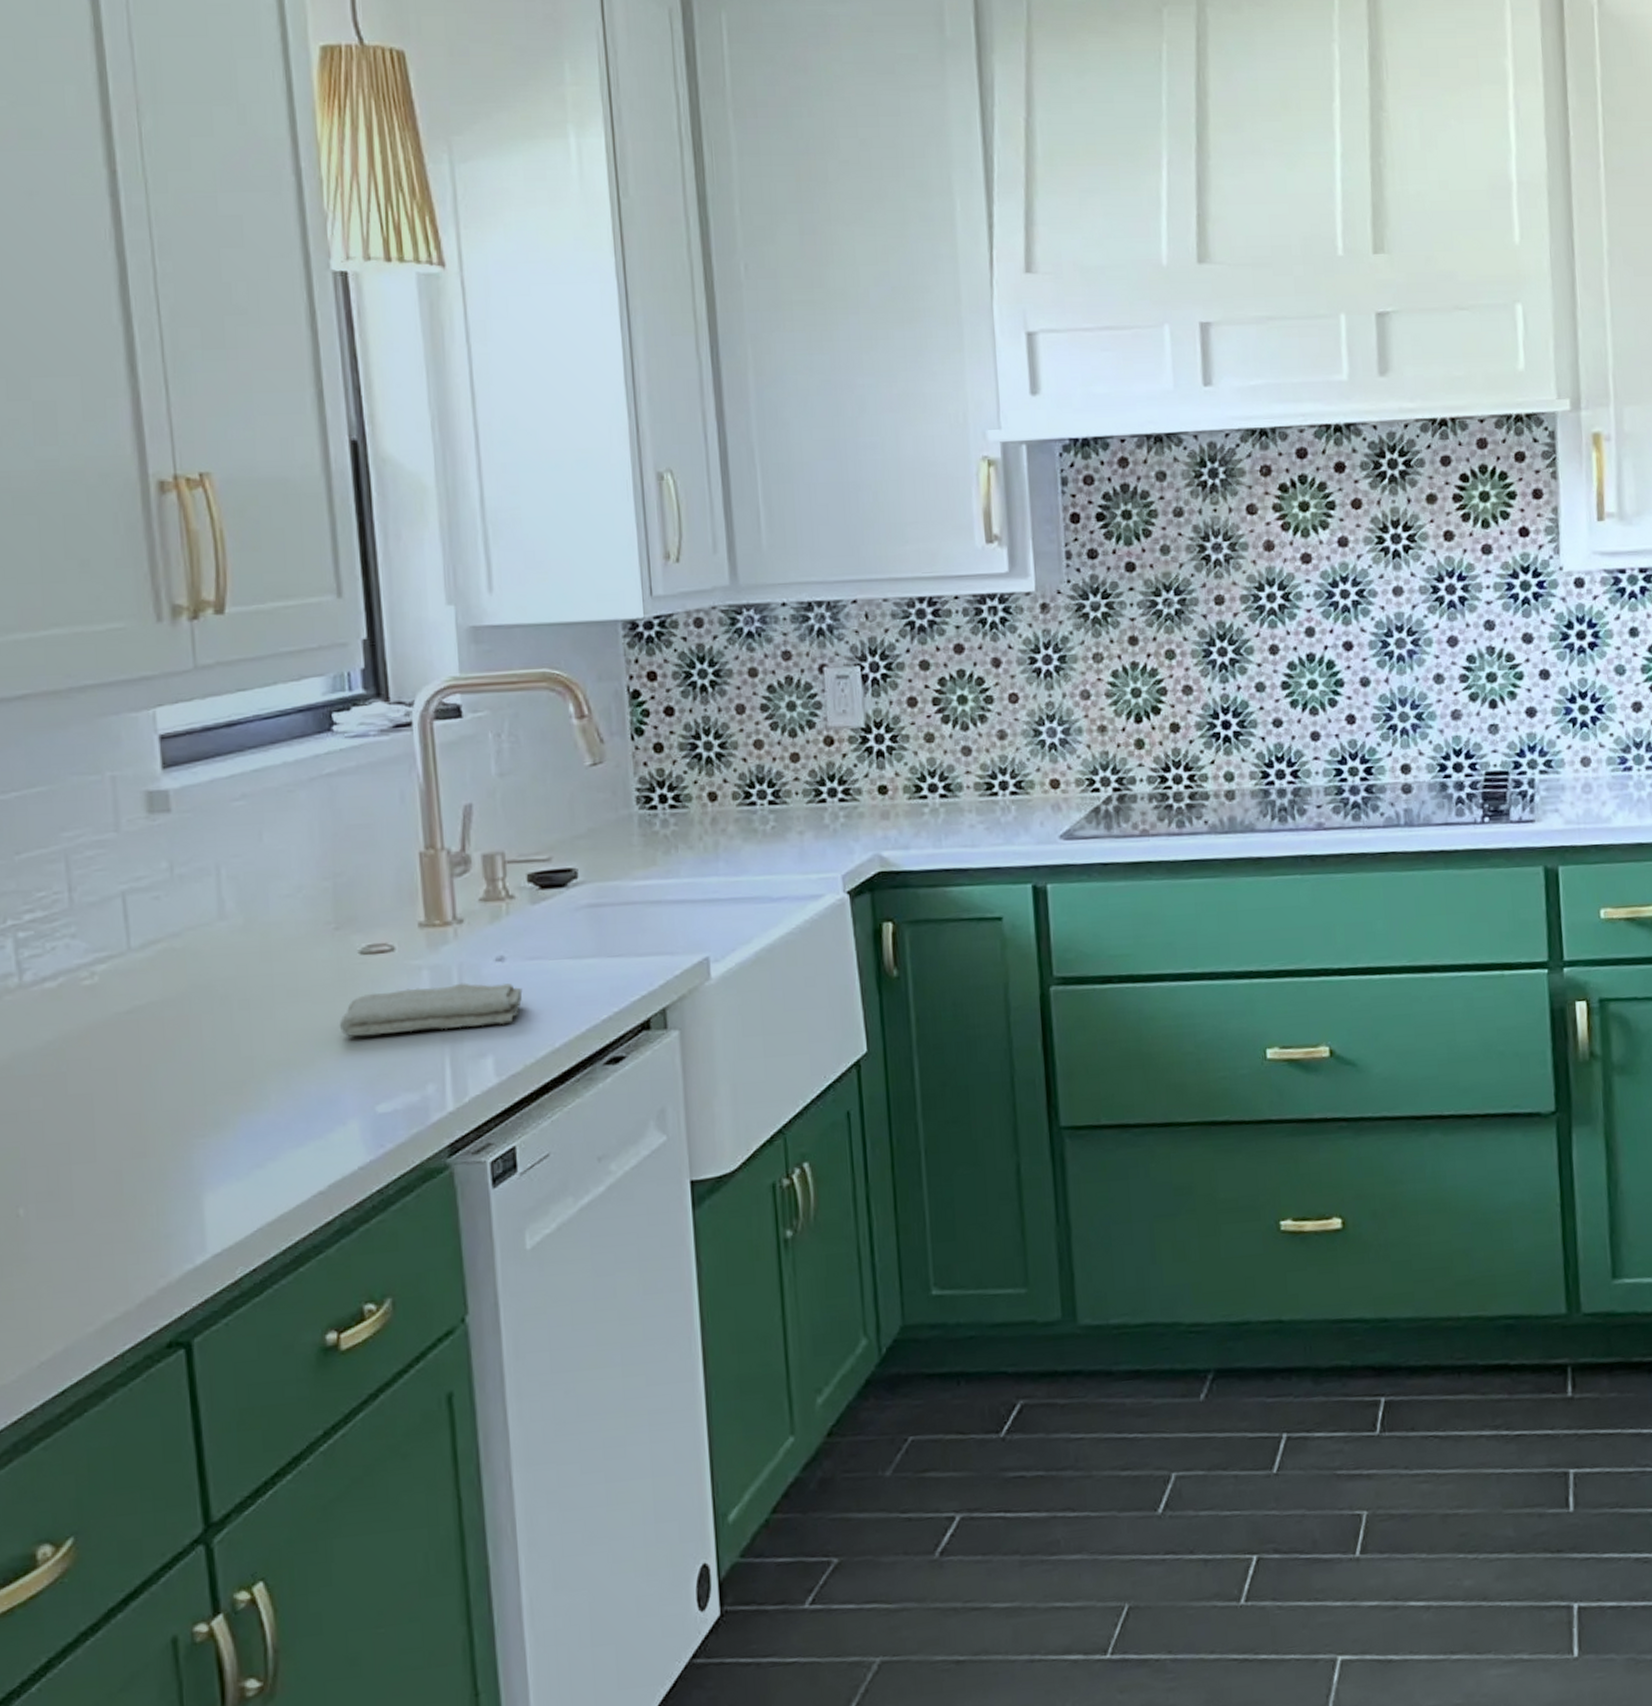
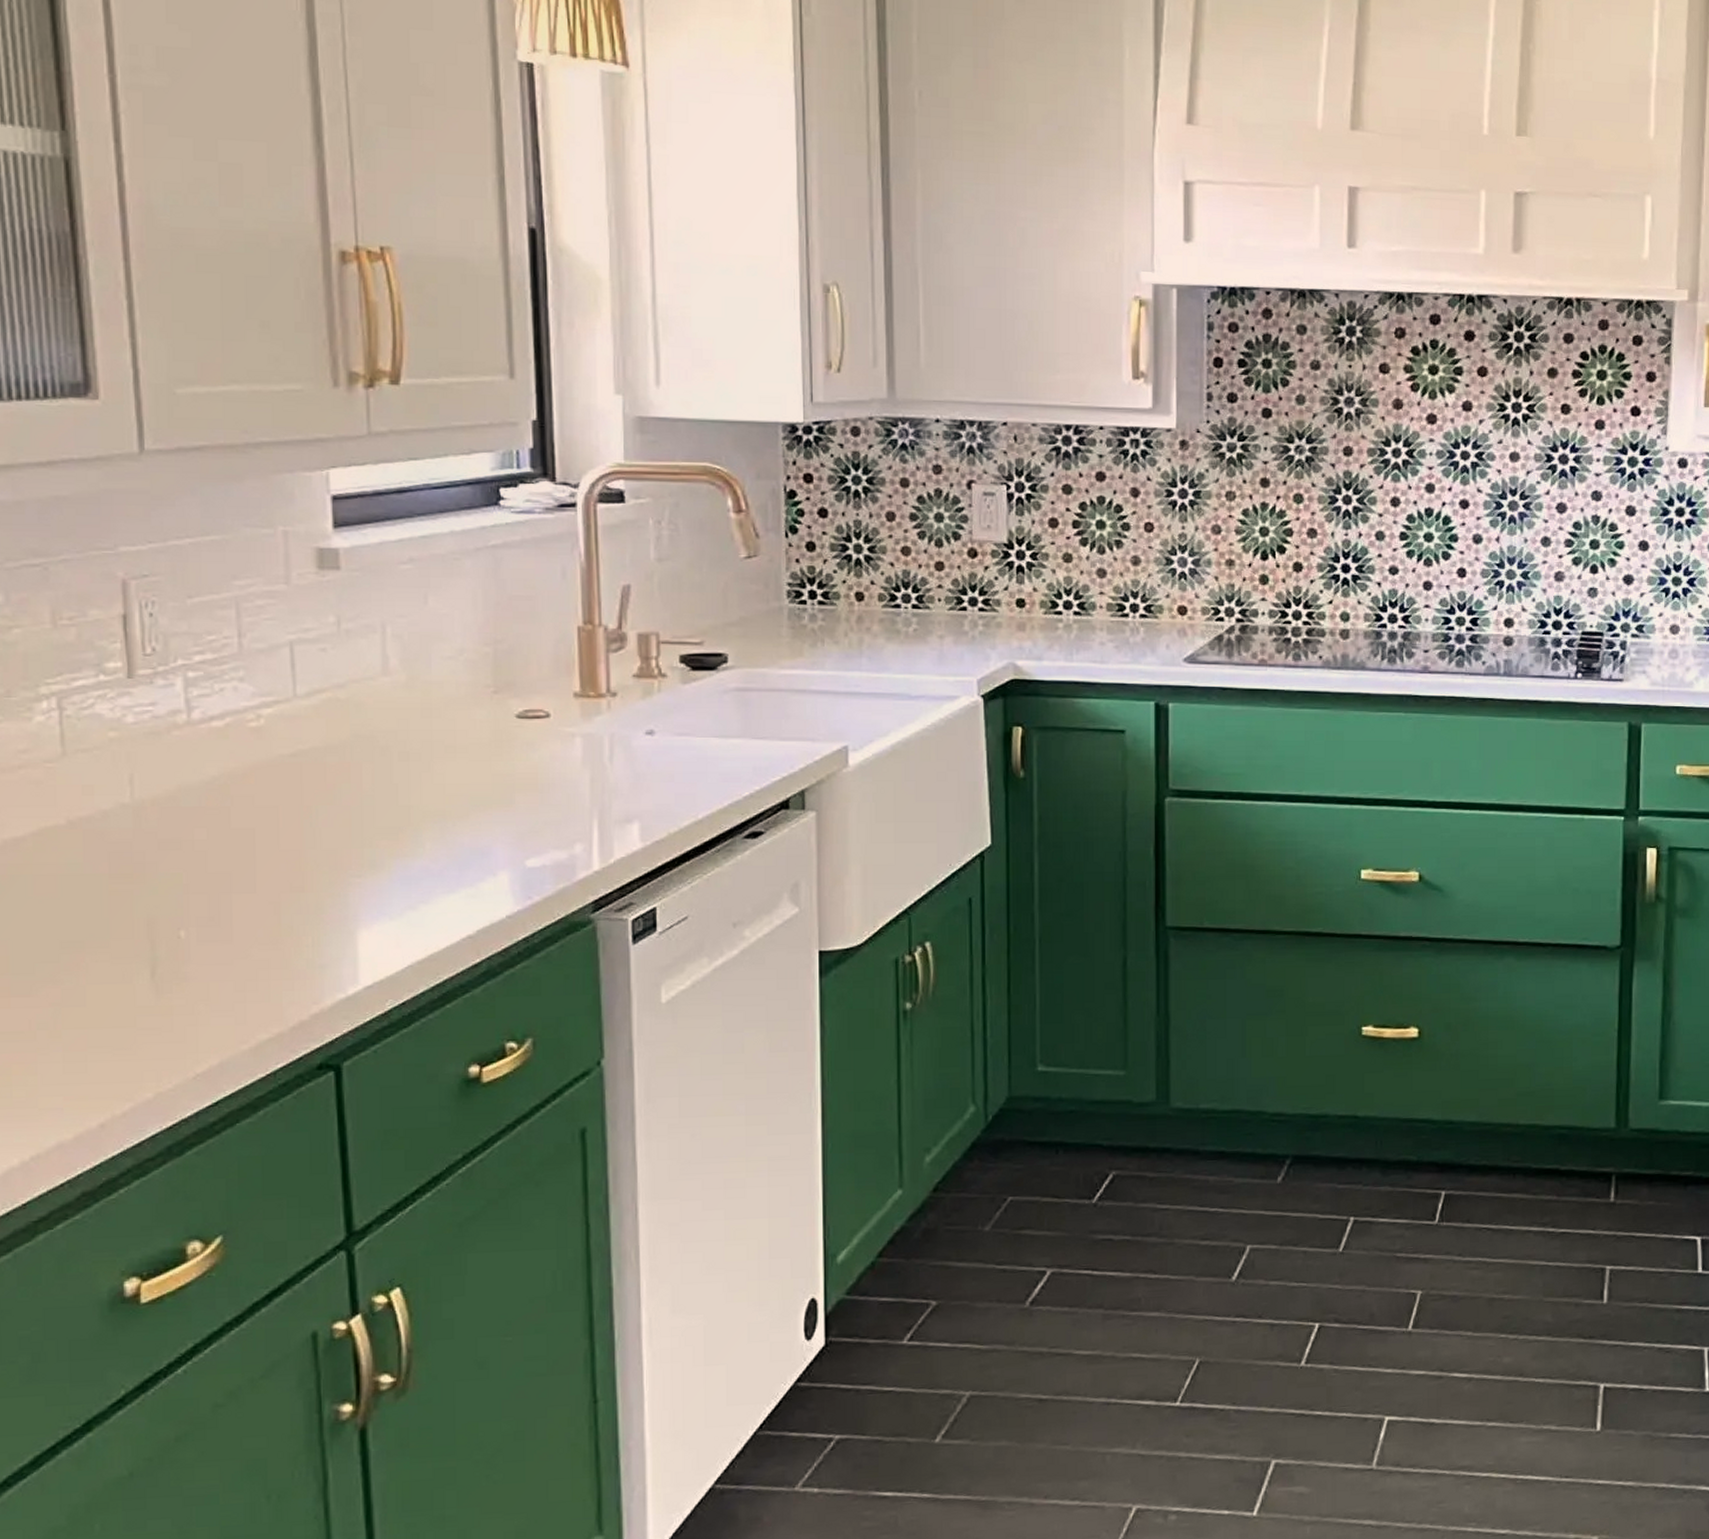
washcloth: present [340,983,523,1037] -> none [495,752,670,795]

